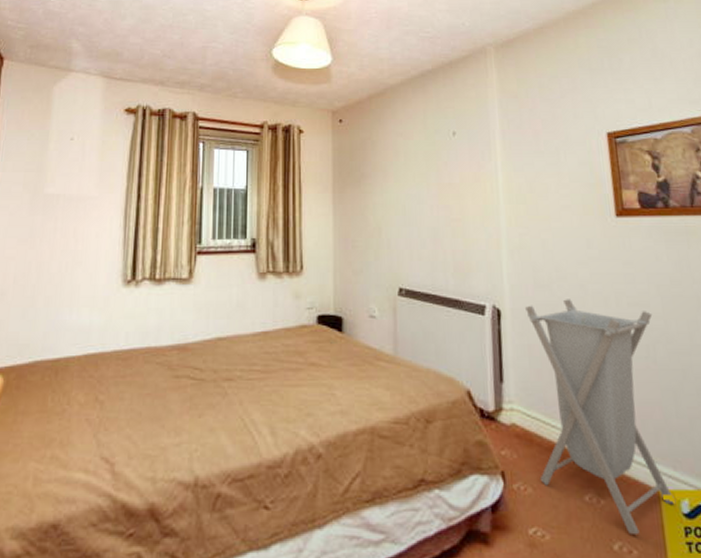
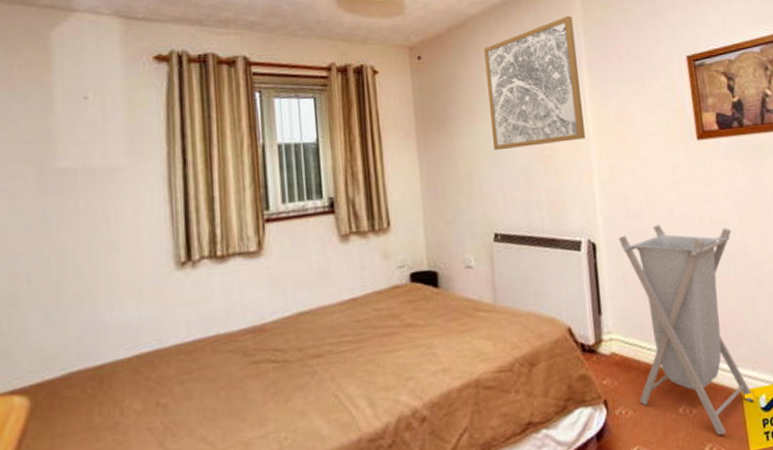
wall art: none [401,88,495,210] -> present [484,15,585,151]

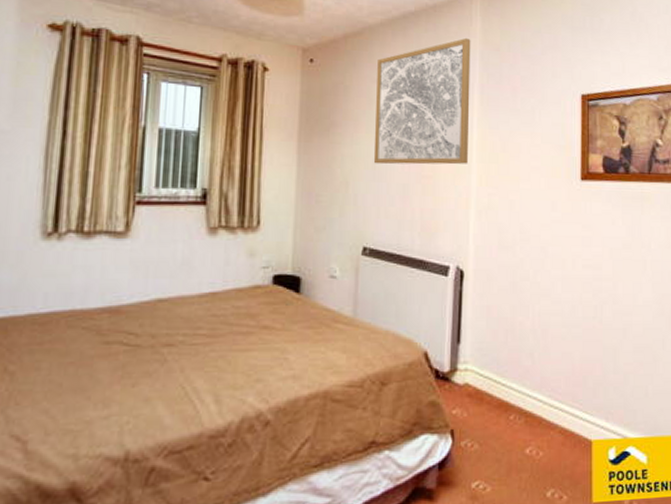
laundry hamper: present [618,225,755,435] -> none [486,261,605,481]

